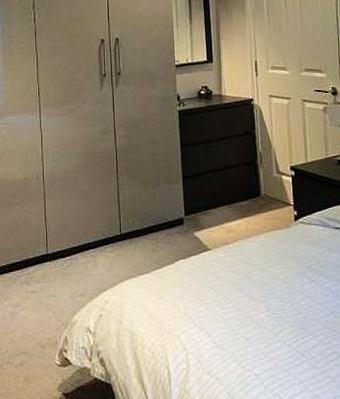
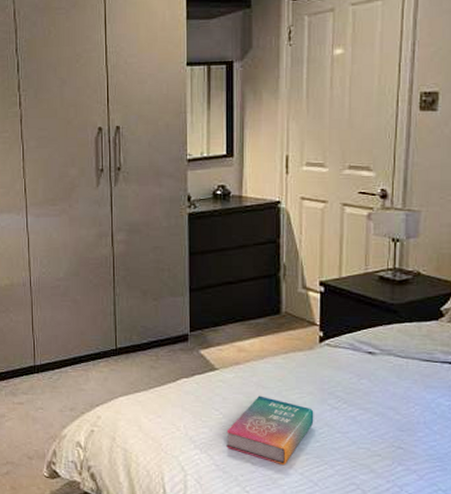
book: none [221,272,296,339] -> present [226,395,314,466]

